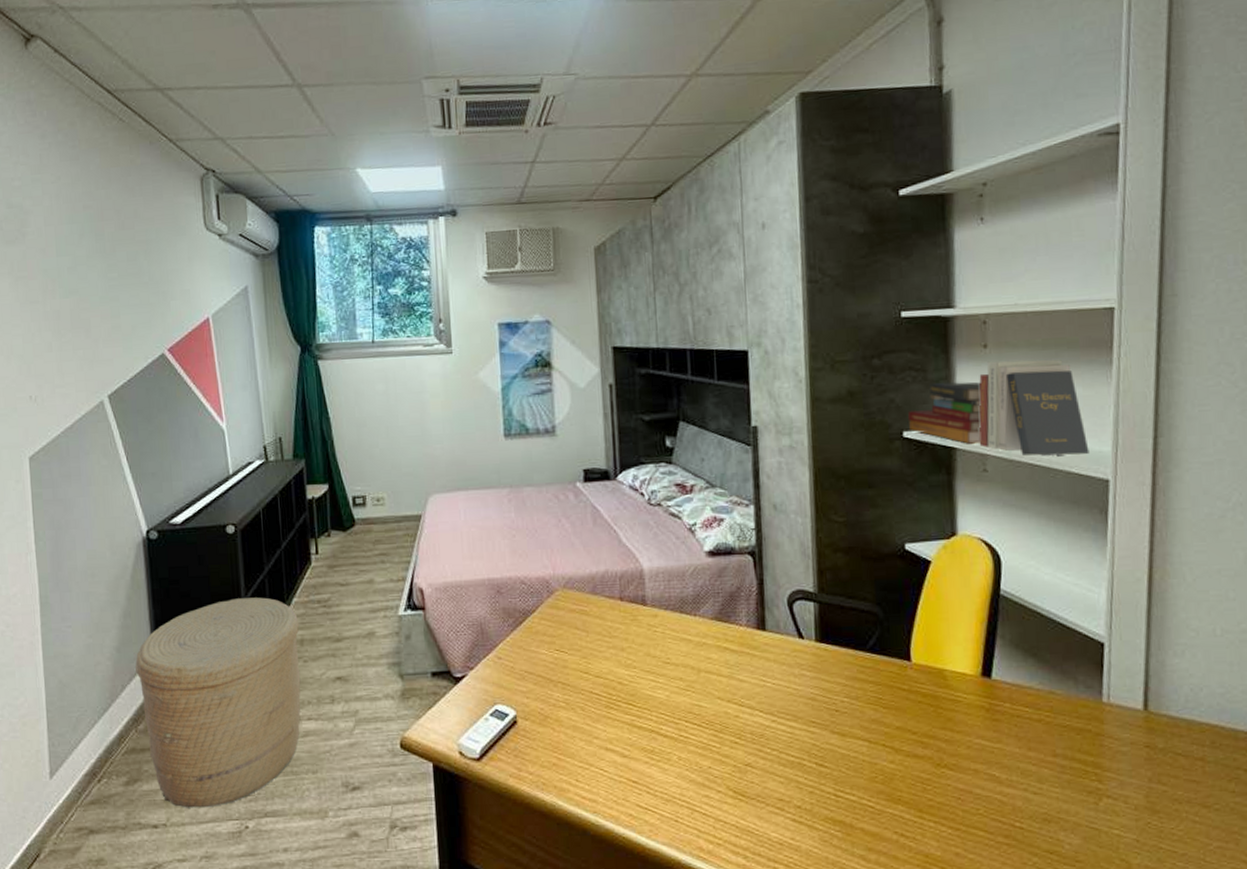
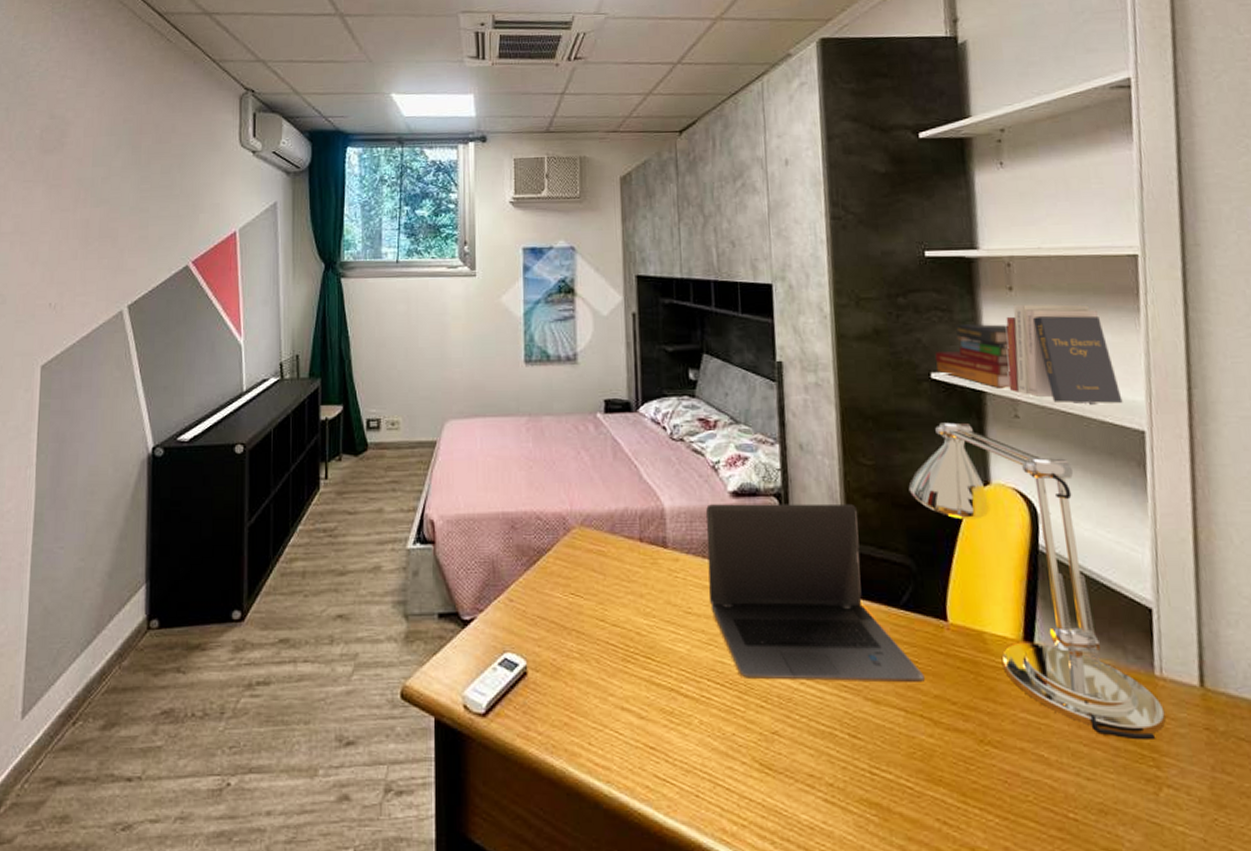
basket: present [135,597,301,808] -> none [126,523,303,760]
laptop computer: none [683,558,888,719] -> present [706,503,925,682]
desk lamp: none [877,478,1110,759] -> present [908,422,1166,741]

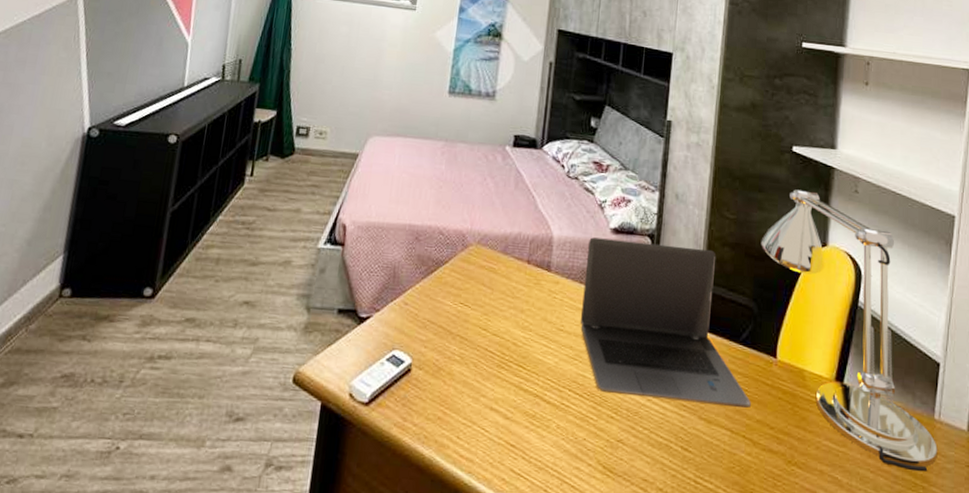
books: present [935,323,1011,388] -> none [798,107,861,167]
books: present [1006,303,1123,404] -> none [854,97,942,191]

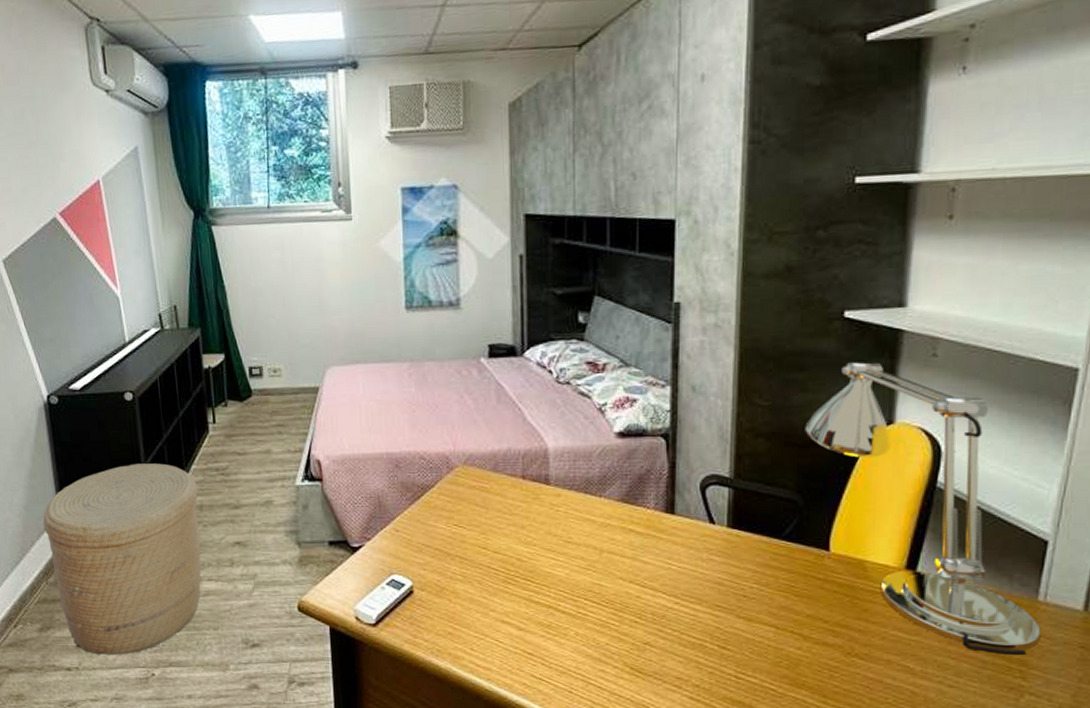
basket: none [34,207,219,422] -> present [43,463,202,655]
laptop computer: present [580,237,751,408] -> none [589,443,799,603]

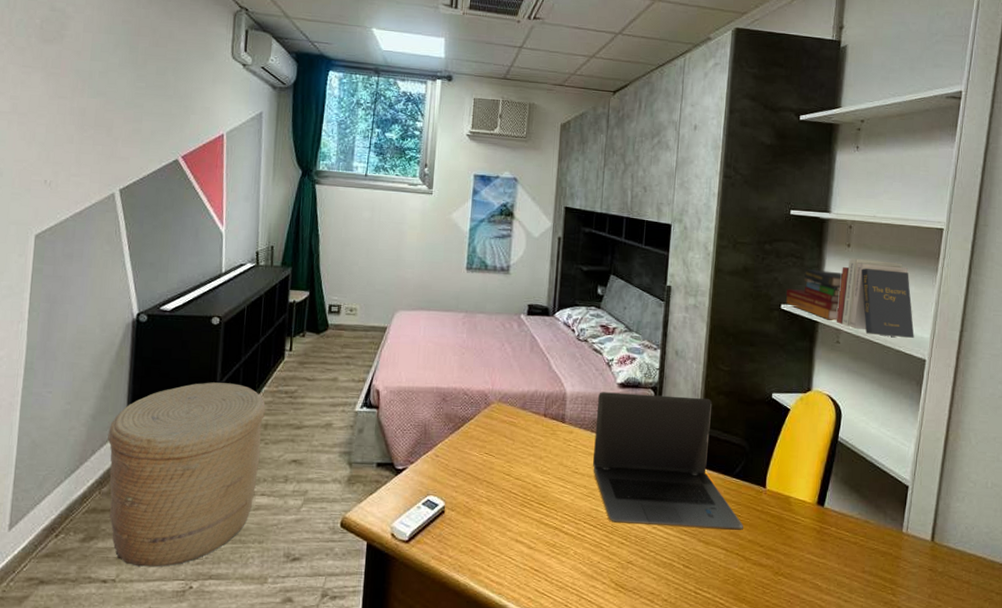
laptop computer: none [589,443,799,603] -> present [593,392,743,530]
desk lamp: present [805,362,1041,656] -> none [752,342,905,576]
books: none [851,257,941,326] -> present [785,268,843,321]
books: none [931,232,1060,341] -> present [836,257,914,339]

